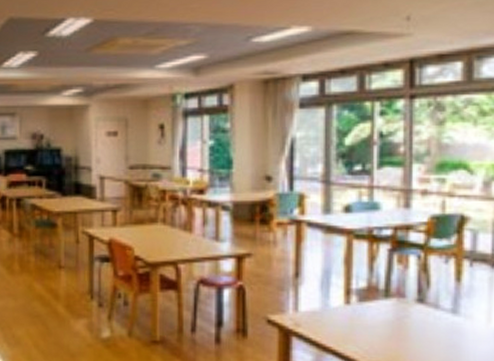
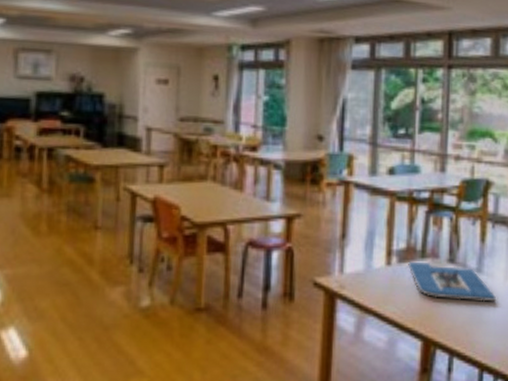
board game: none [368,300,478,345] -> present [407,261,497,302]

